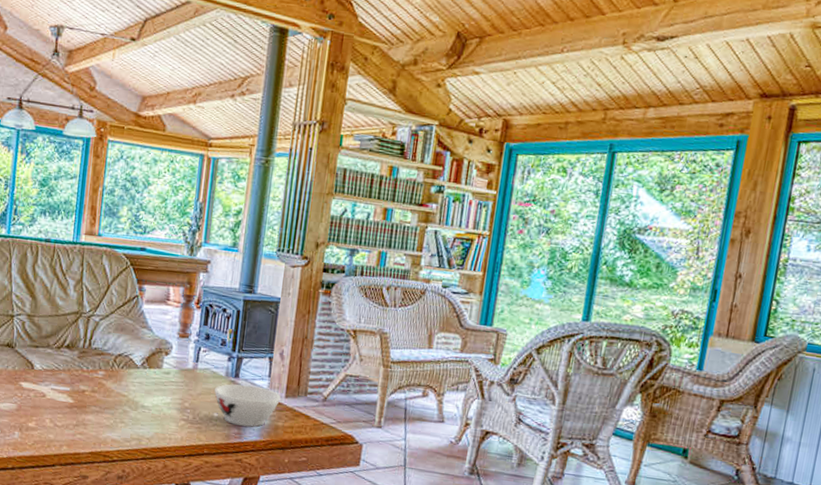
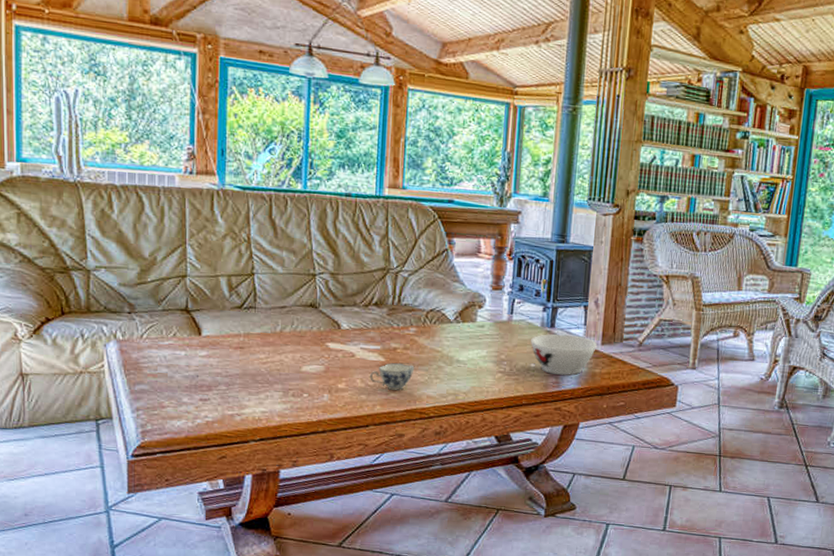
teacup: none [58,404,101,433] -> present [370,362,415,391]

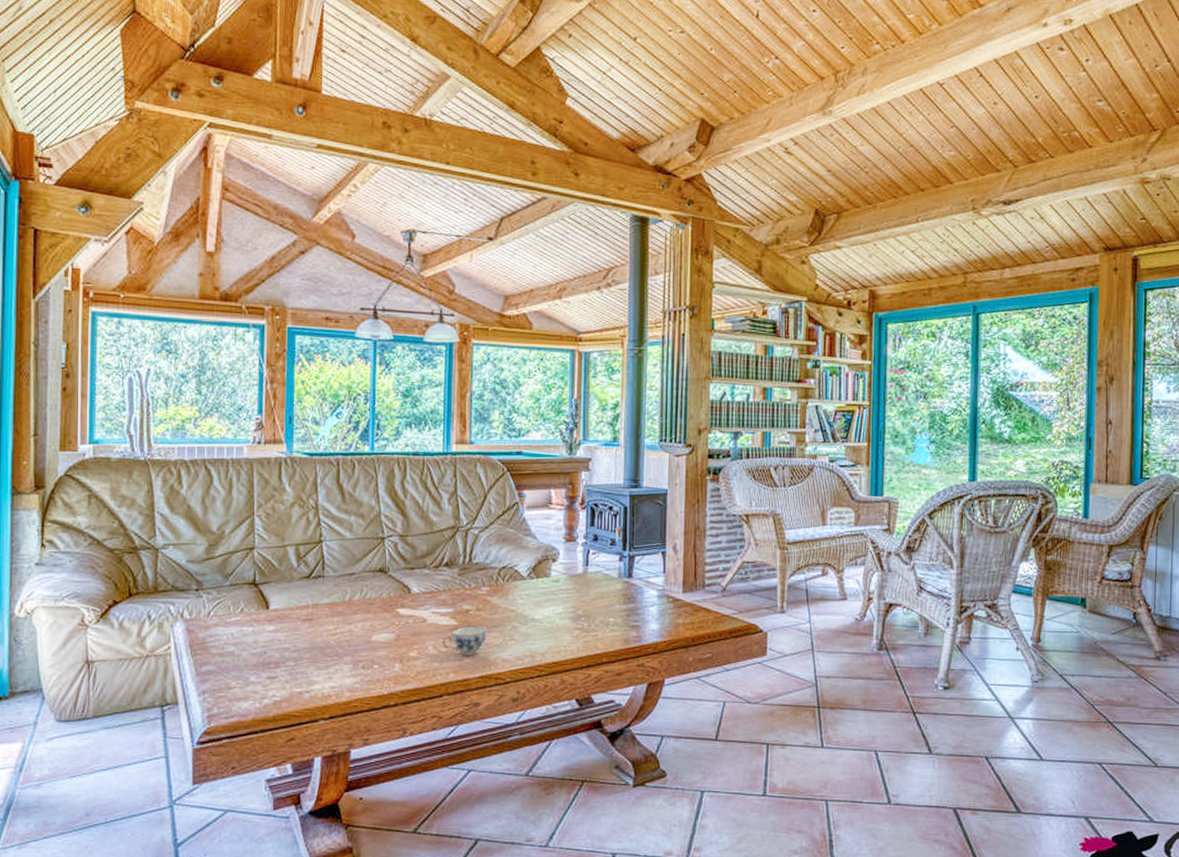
bowl: present [531,334,597,376] -> none [608,584,678,628]

